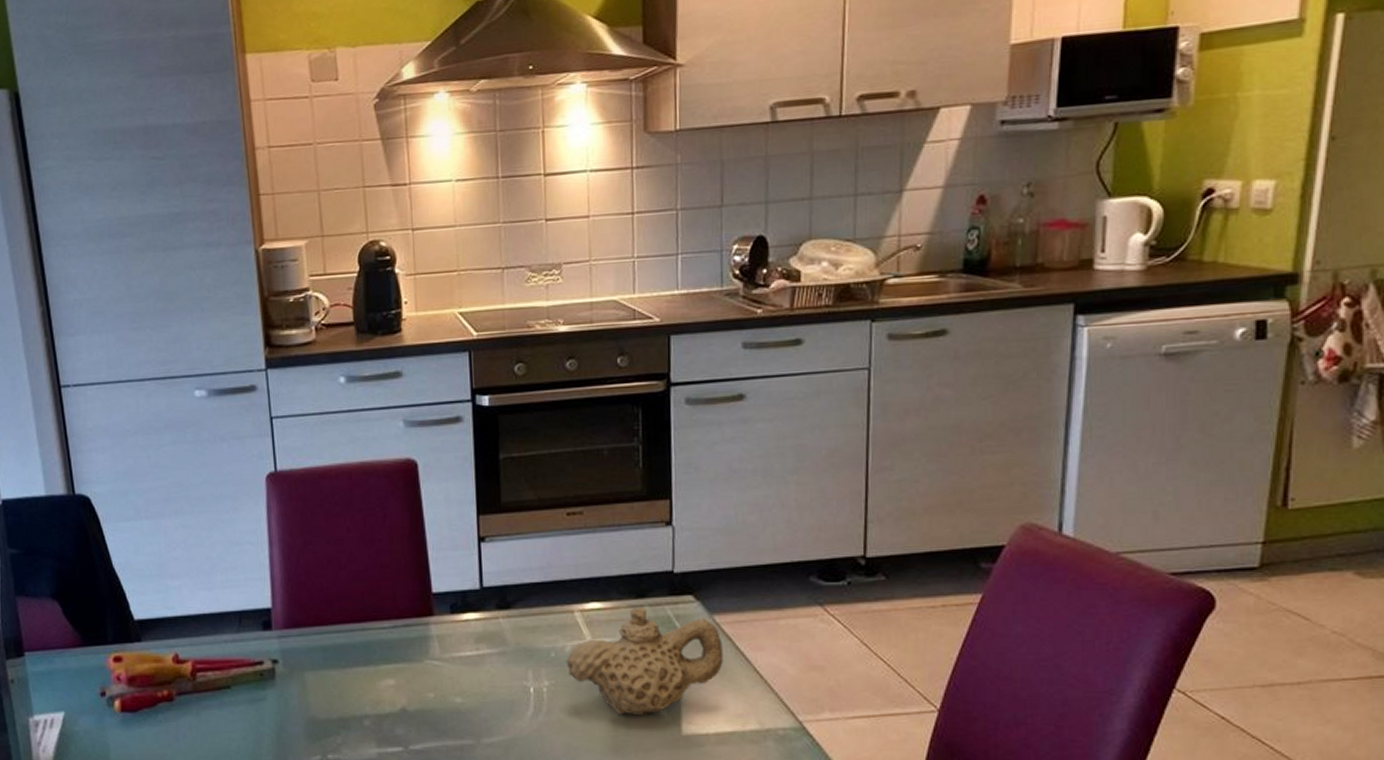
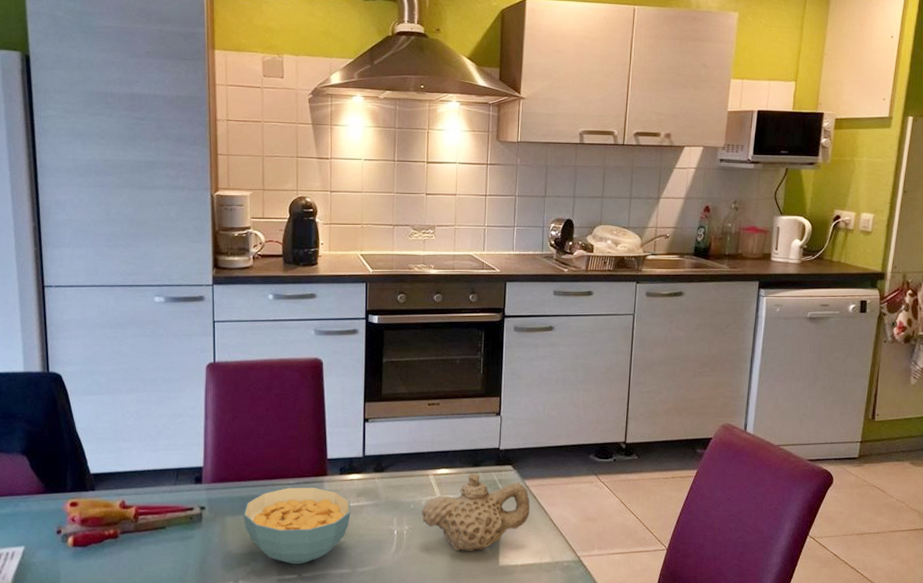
cereal bowl: none [327,631,469,734] -> present [243,487,351,565]

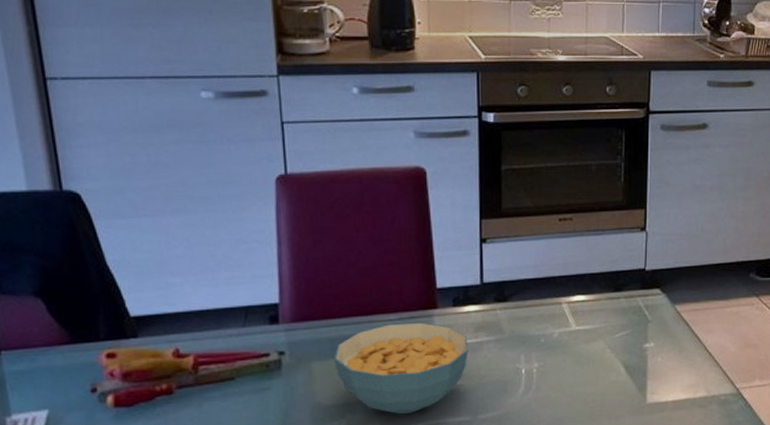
teapot: present [421,473,530,552] -> none [553,298,682,390]

